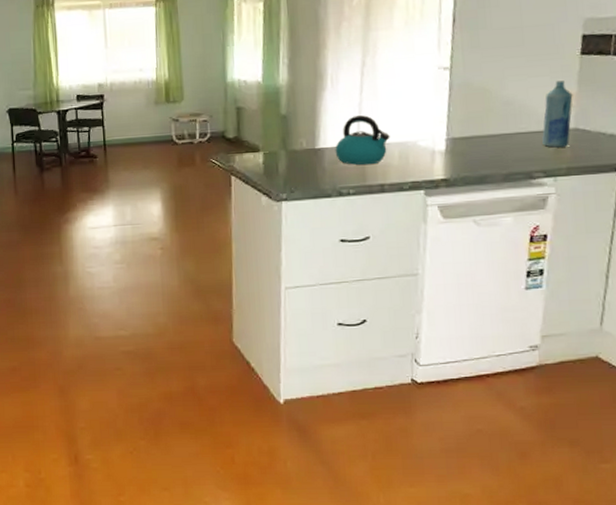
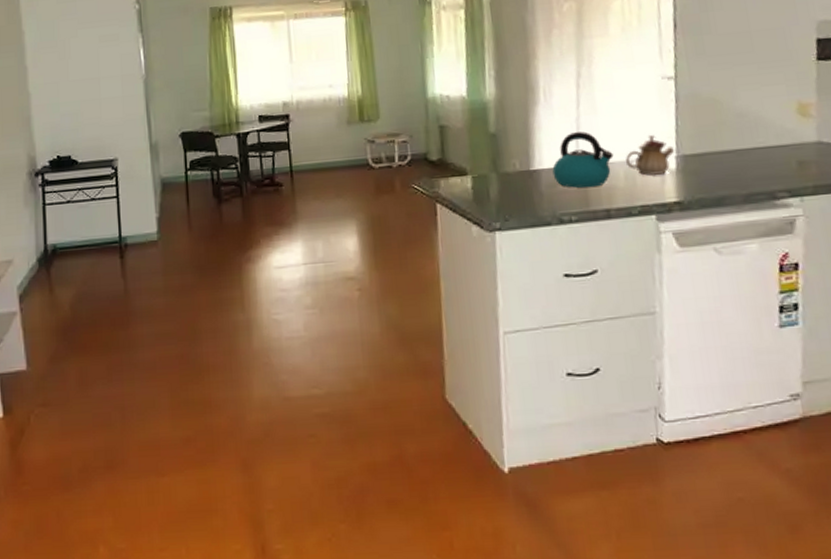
teapot: none [401,118,446,156] -> present [626,134,675,176]
bottle: present [542,81,573,148] -> none [782,89,814,164]

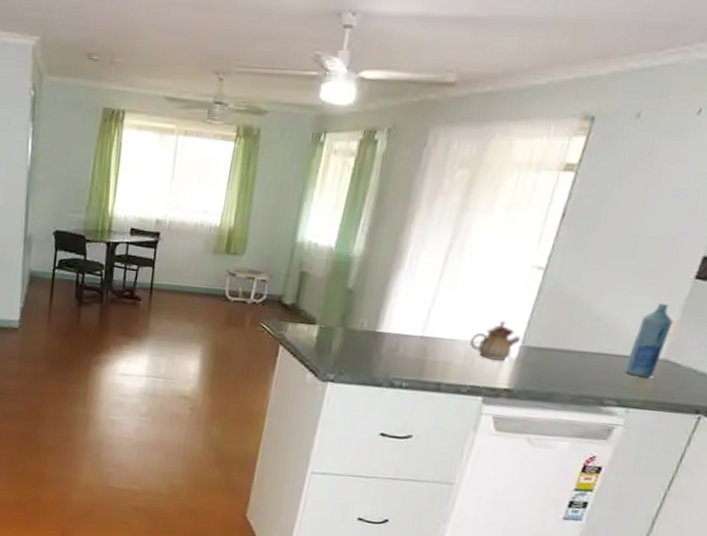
kettle: present [552,131,614,188] -> none [396,303,461,360]
bottle: none [782,89,814,164] -> present [624,304,673,378]

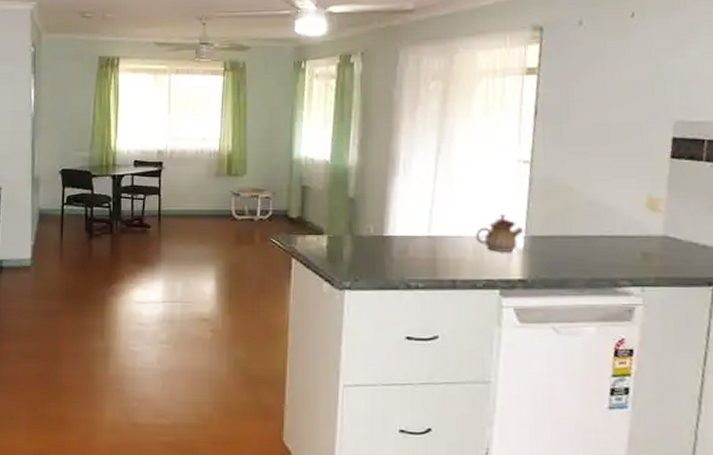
bottle: present [624,304,673,378] -> none [628,184,662,255]

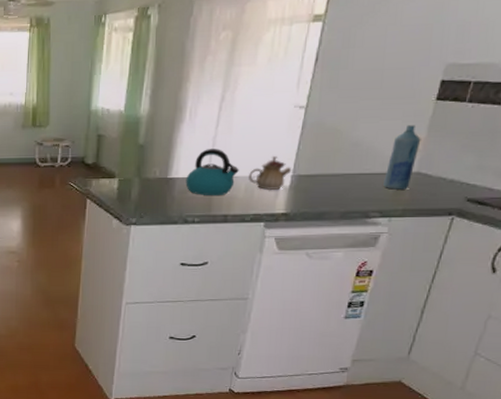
kettle: none [404,204,464,258] -> present [185,149,239,196]
bottle: none [628,184,662,255] -> present [383,125,421,190]

